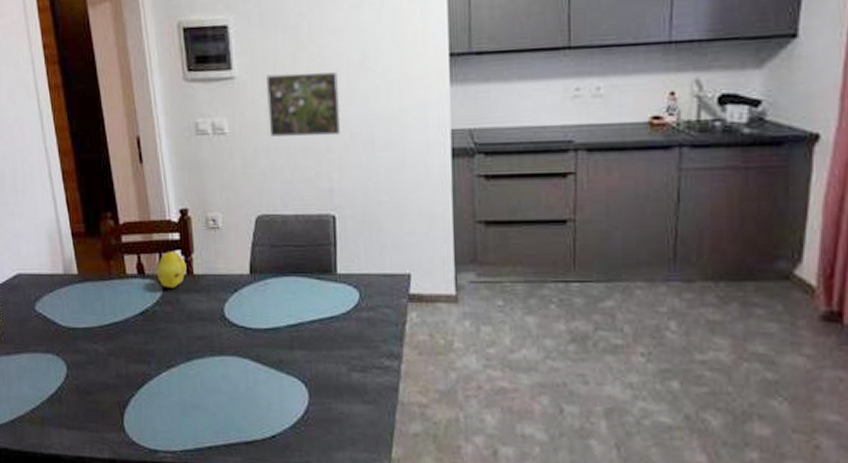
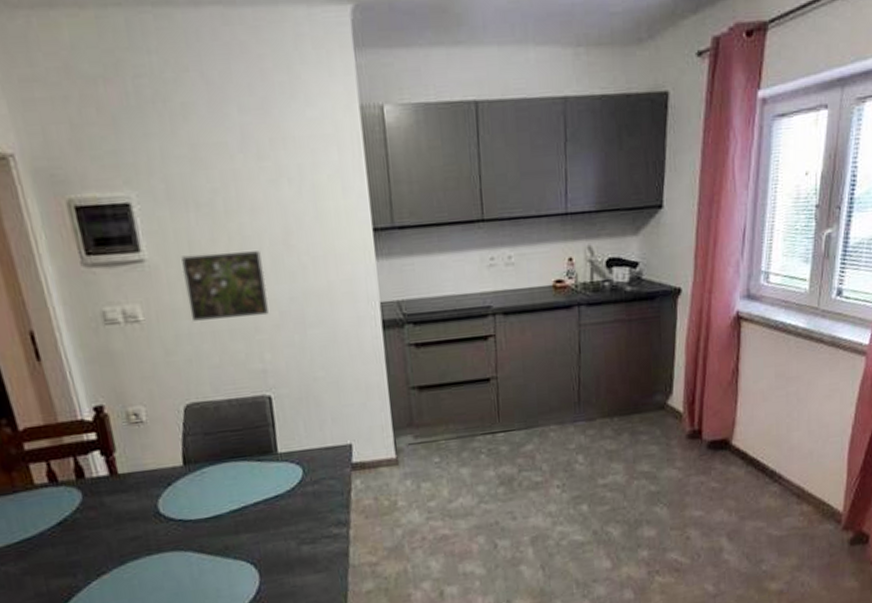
fruit: present [157,251,187,288] -> none [72,452,109,493]

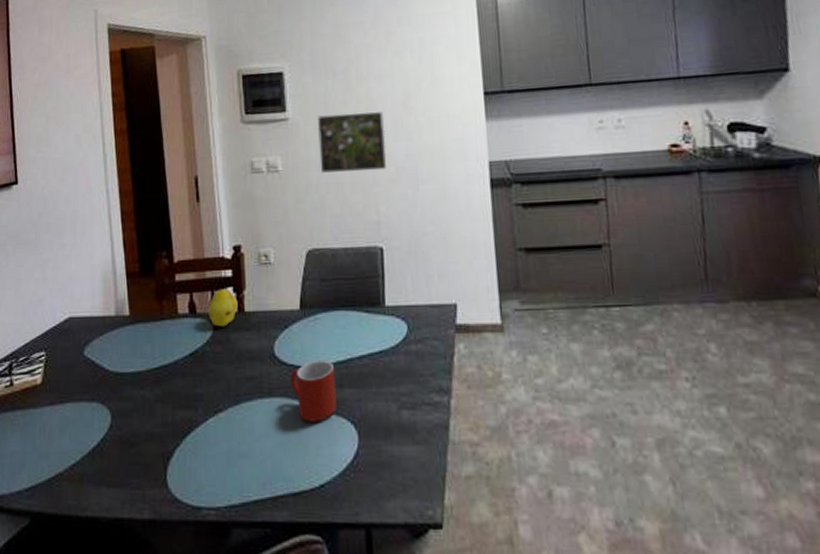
fruit: none [72,452,109,493] -> present [208,288,238,327]
mug: none [180,510,234,570] -> present [291,359,337,422]

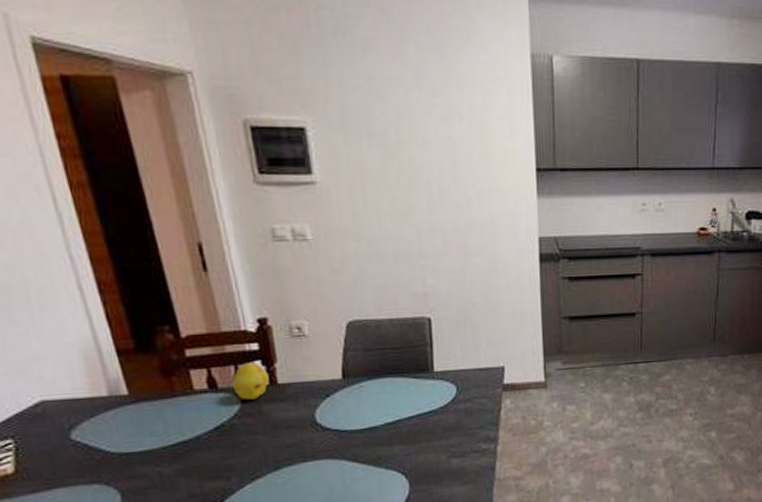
mug: present [291,359,337,422] -> none [336,422,387,478]
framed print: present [317,112,387,173] -> none [352,181,434,243]

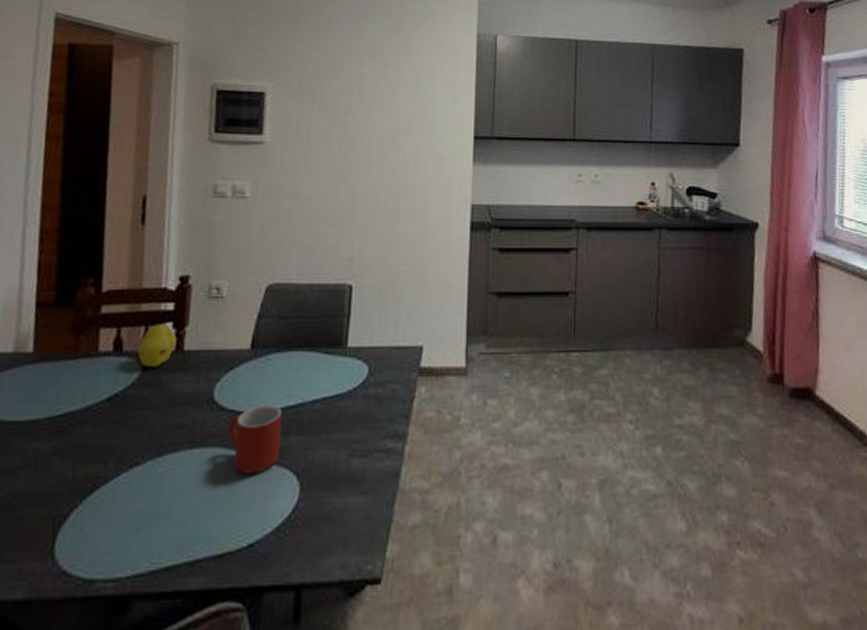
mug: none [336,422,387,478] -> present [229,404,283,474]

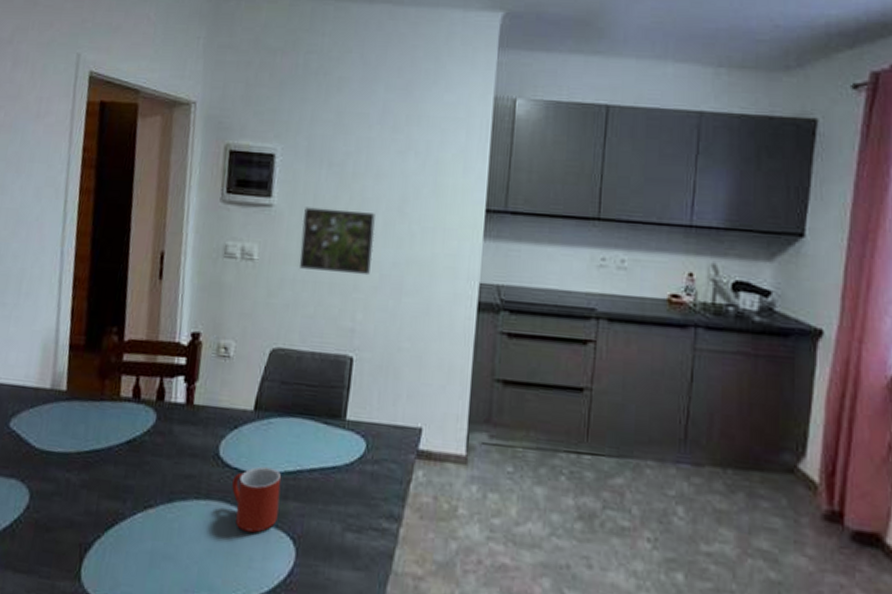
fruit: present [138,323,177,368] -> none [153,375,188,418]
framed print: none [294,142,370,205] -> present [299,207,375,276]

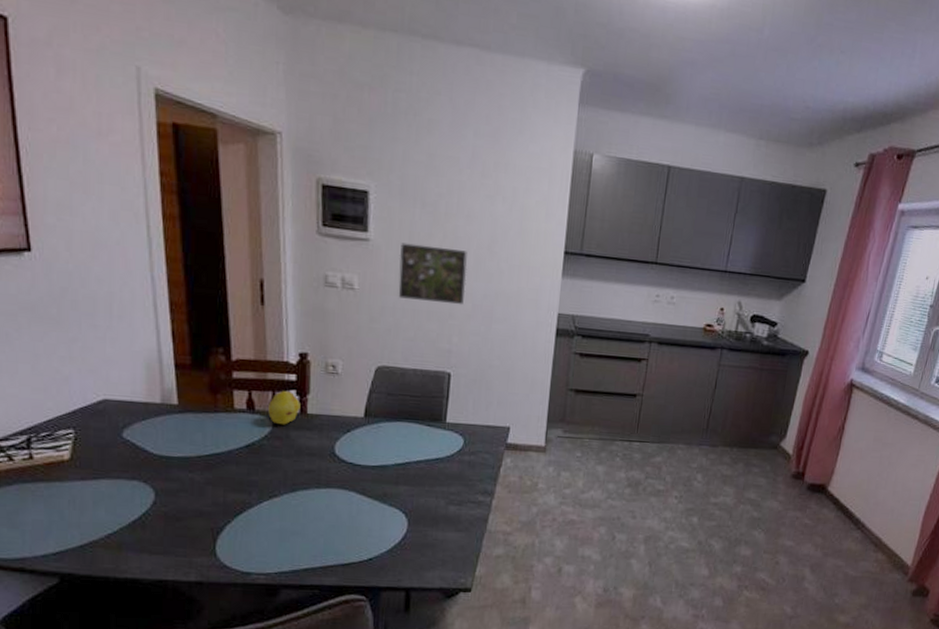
fruit: none [153,375,188,418] -> present [268,390,301,425]
mug: present [232,466,282,533] -> none [349,460,393,511]

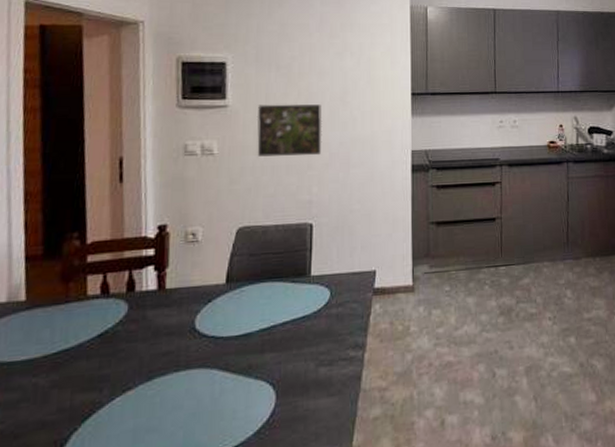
fruit: present [268,390,301,425] -> none [124,267,159,306]

